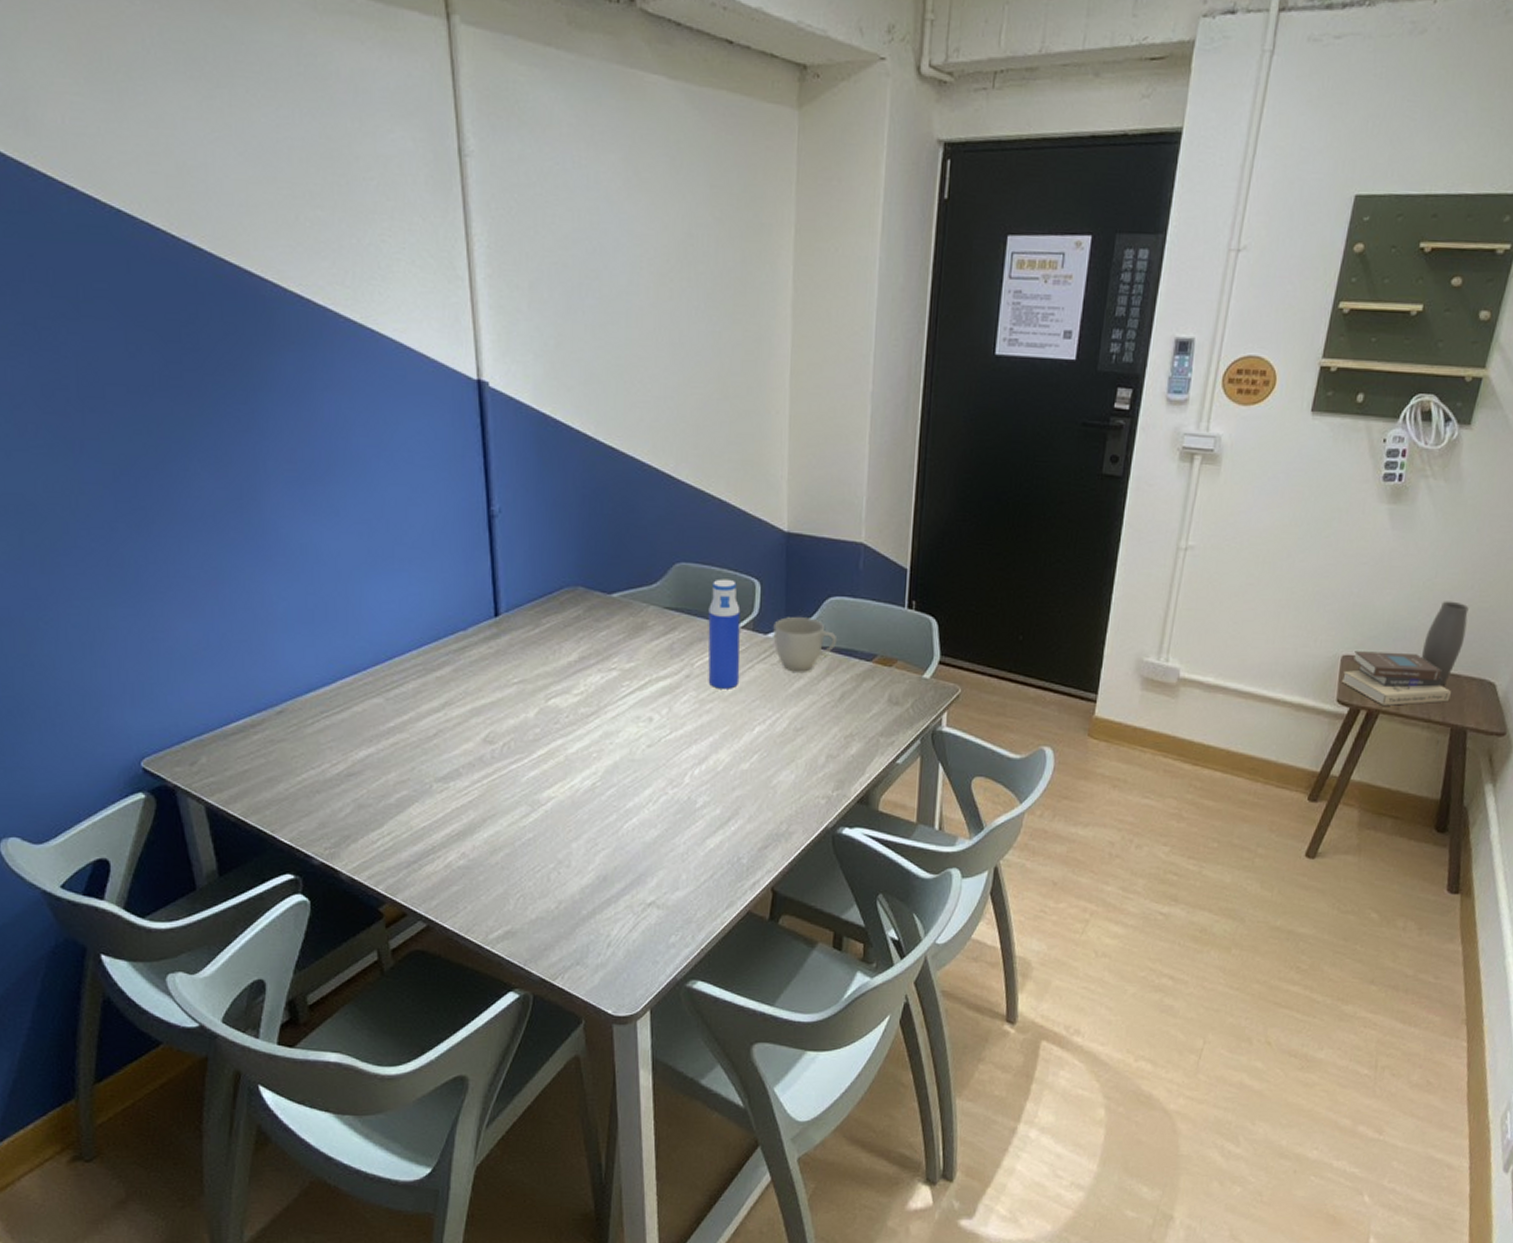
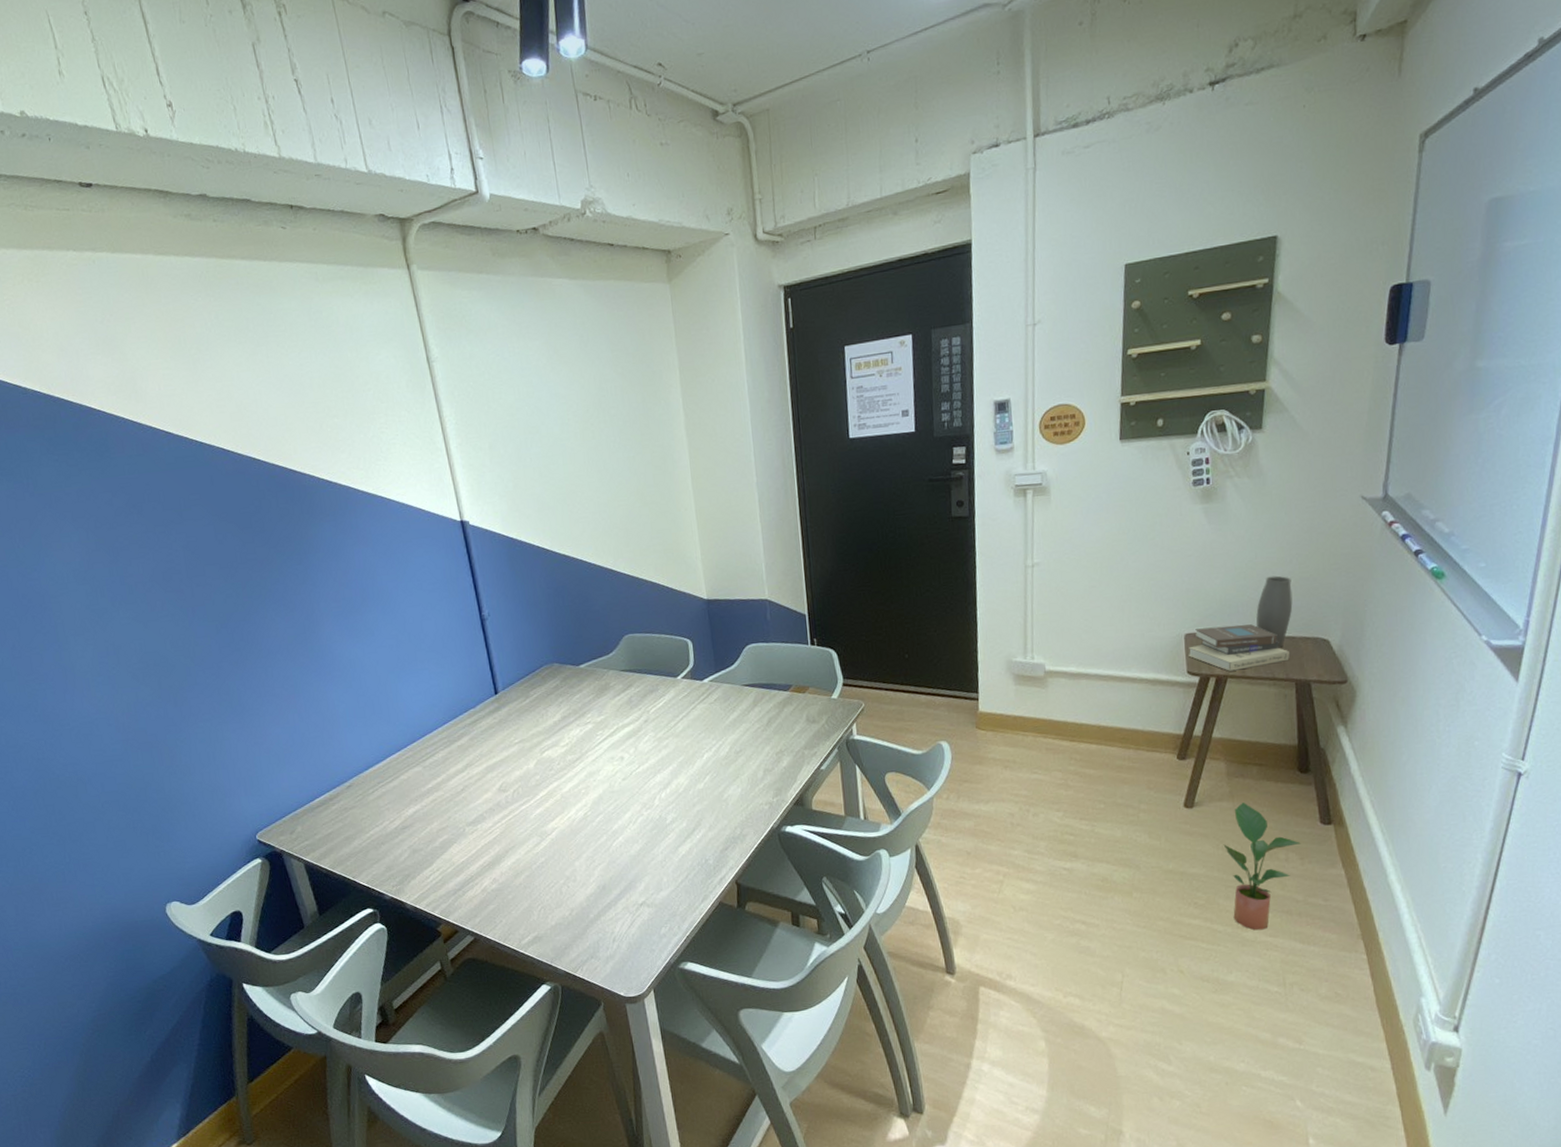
water bottle: present [707,579,741,689] -> none [654,641,687,728]
cup: present [773,617,838,671] -> none [706,663,759,706]
potted plant: none [1335,859,1423,1005] -> present [1223,803,1301,930]

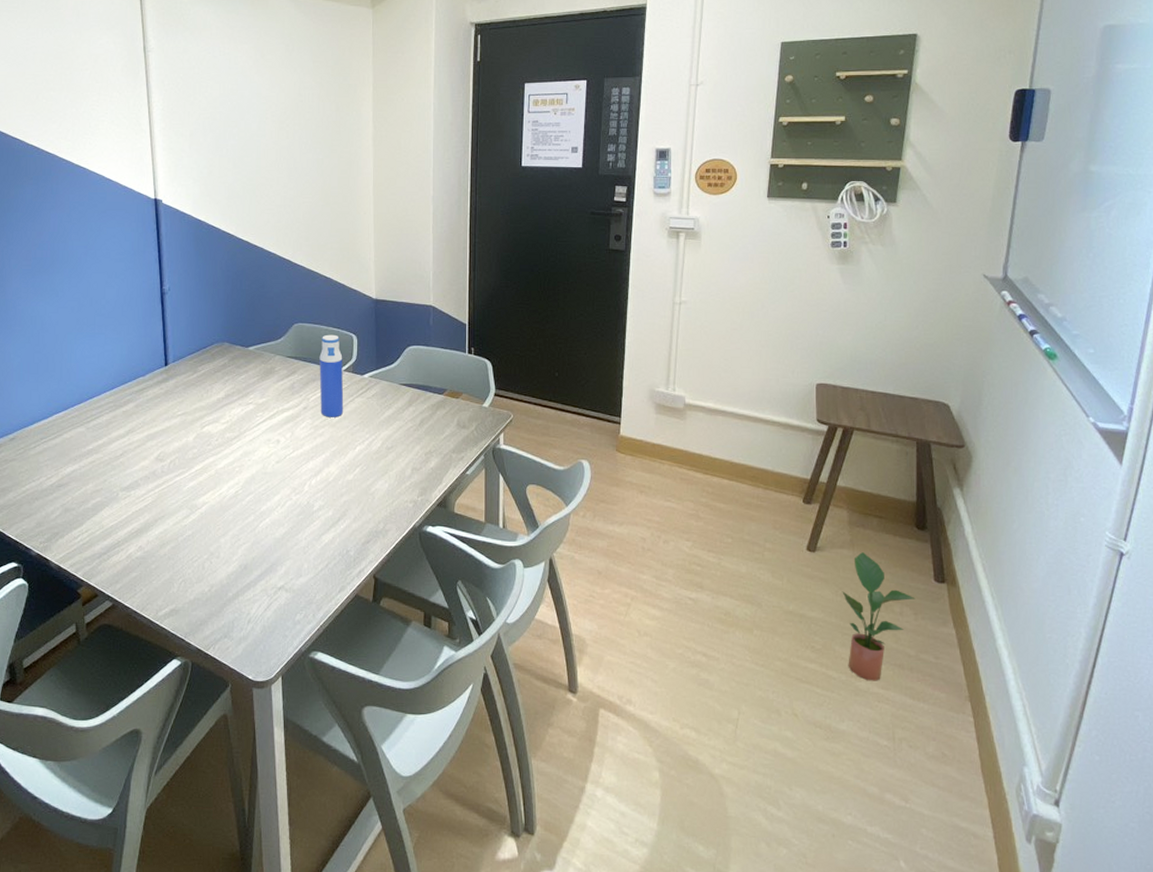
water bottle: none [654,641,687,728] -> present [319,334,344,417]
books: present [1188,624,1290,671] -> none [818,380,913,424]
vase: present [1256,575,1293,648] -> none [882,339,917,407]

